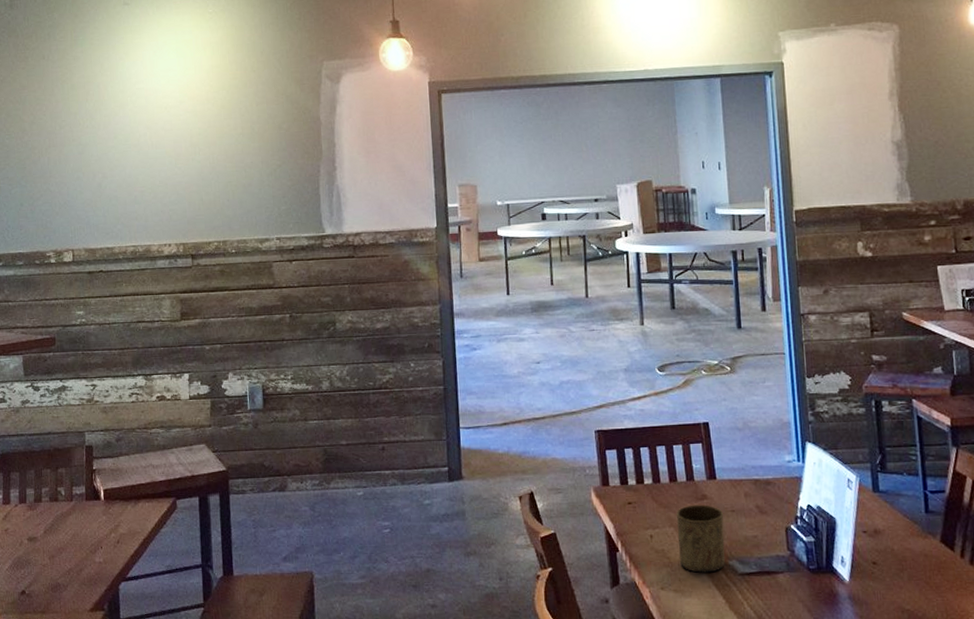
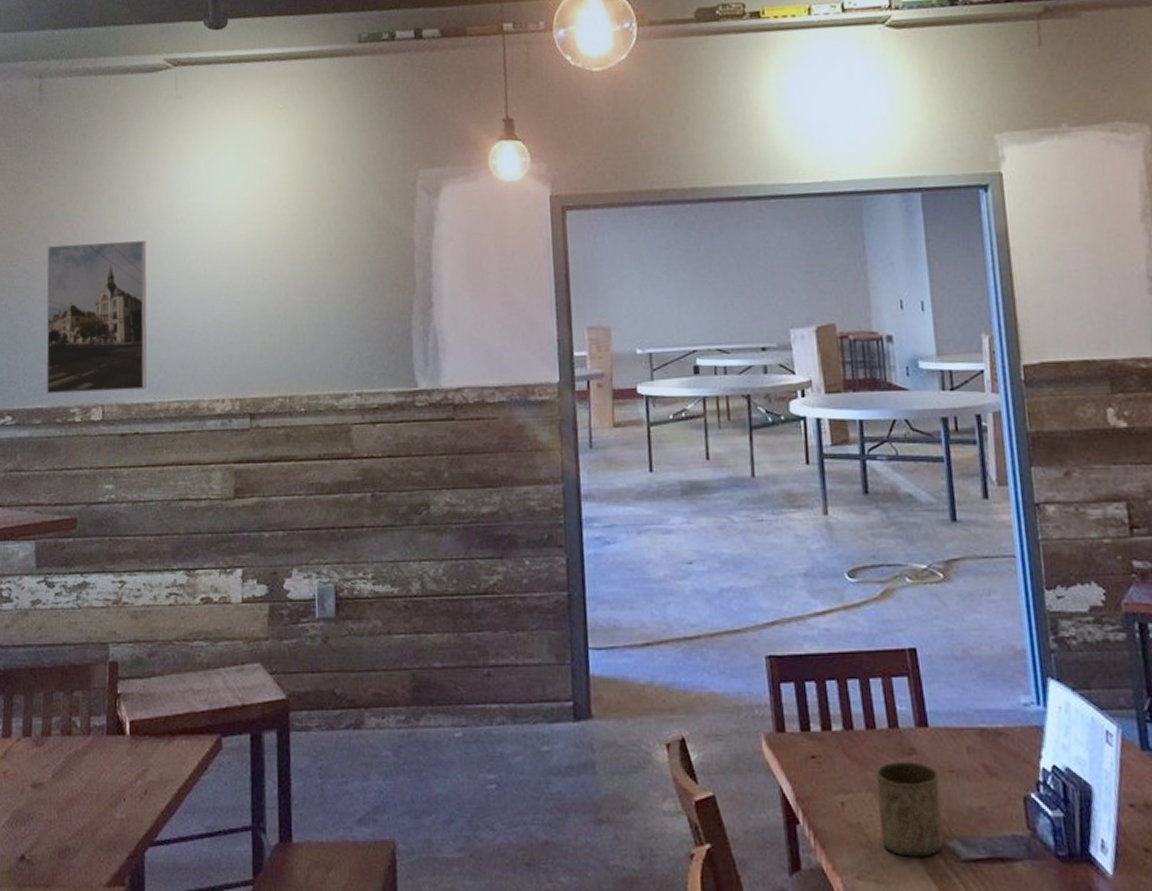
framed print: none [22,120,108,242] -> present [46,241,147,395]

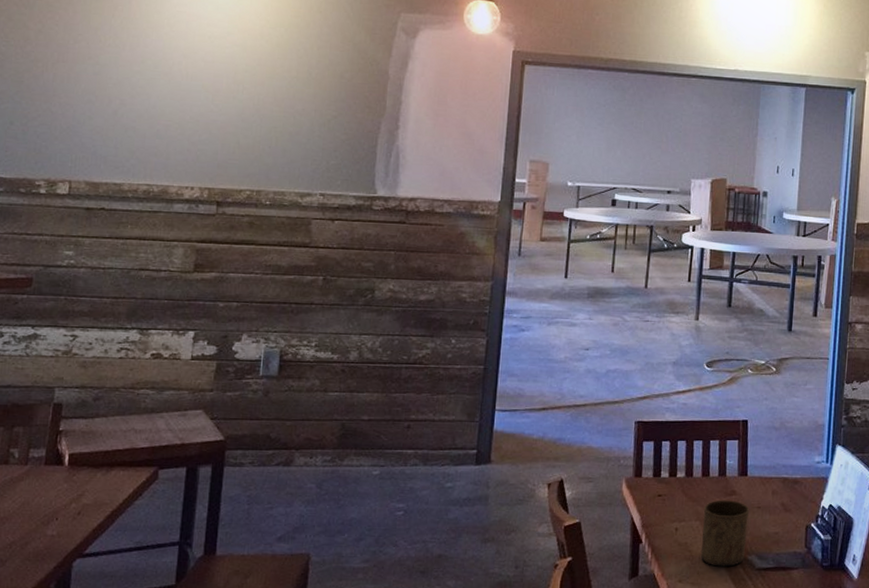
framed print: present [46,241,147,395] -> none [11,31,130,171]

